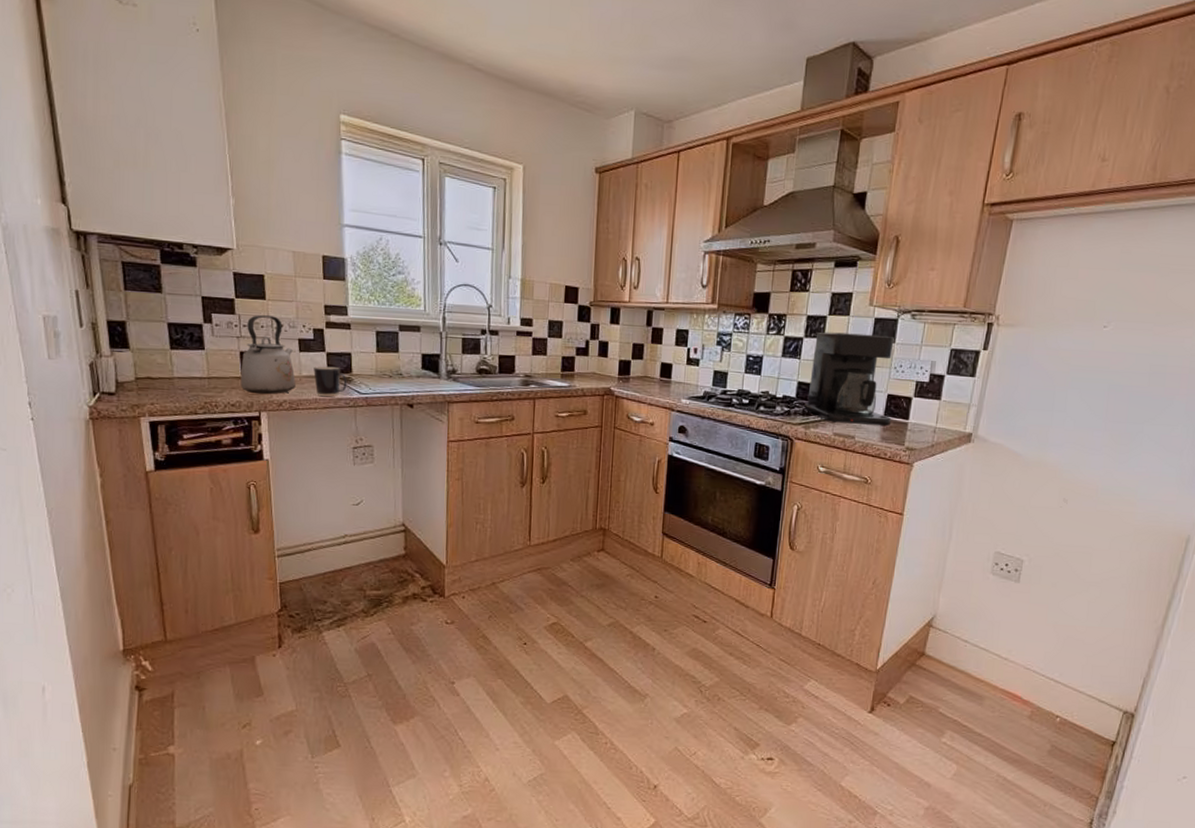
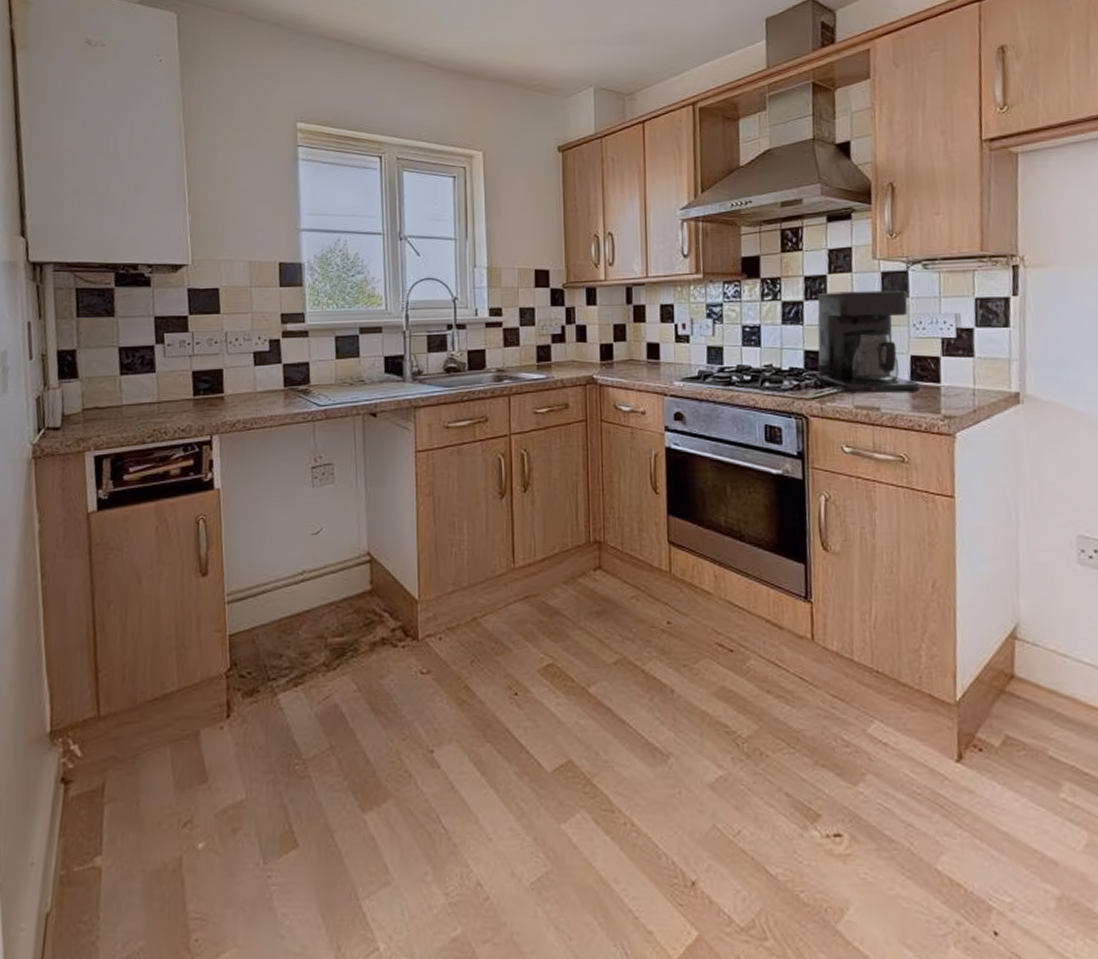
kettle: present [240,315,296,395] -> none [191,330,250,416]
mug: present [313,366,347,397] -> none [269,378,305,413]

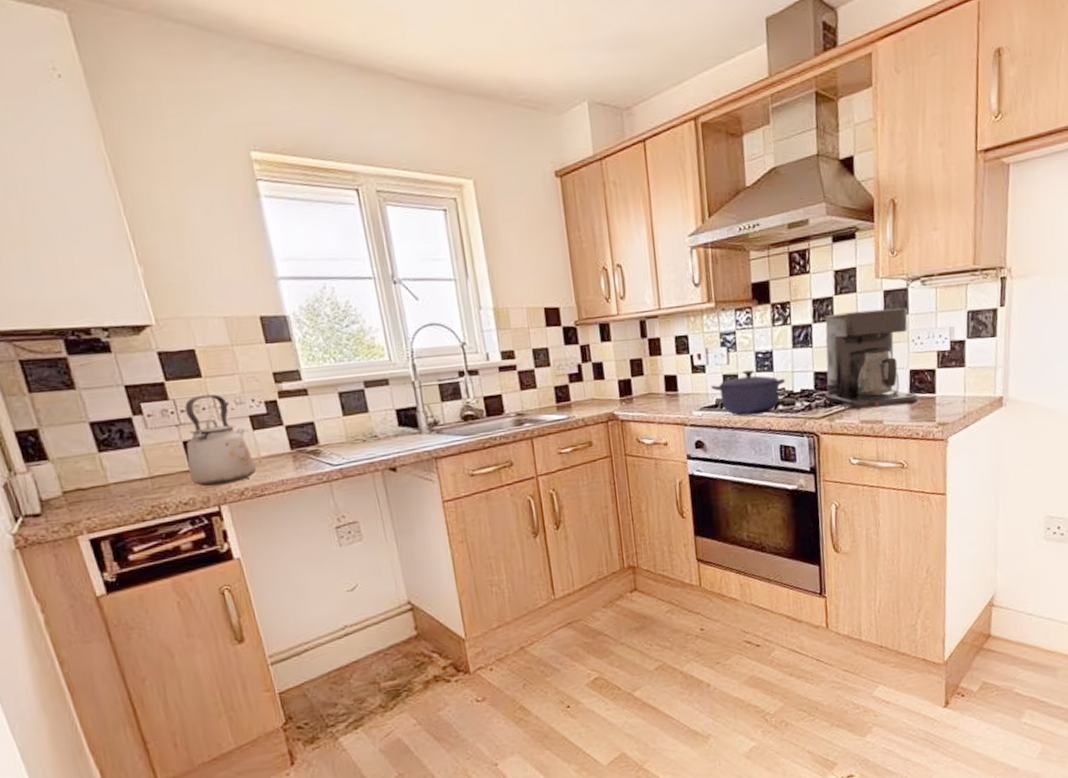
kettle: none [191,330,250,416] -> present [185,394,256,487]
cooking pot: none [694,342,774,389] -> present [711,369,786,415]

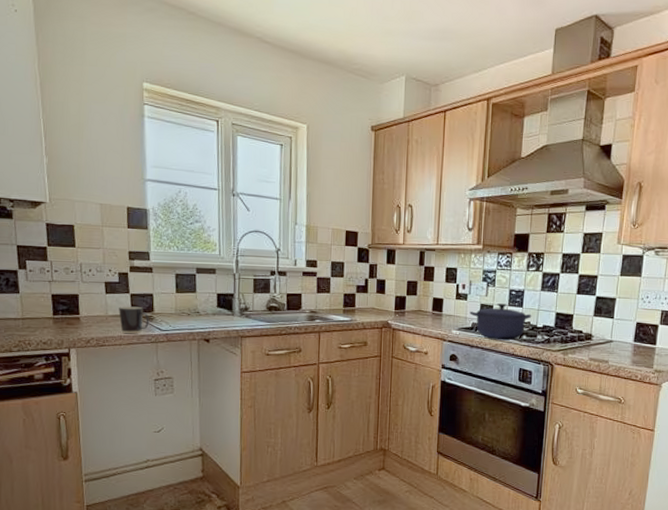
kettle: present [185,394,256,487] -> none [51,261,102,333]
mug: none [273,439,316,477] -> present [119,306,149,334]
coffee maker: present [825,307,918,410] -> none [562,267,641,352]

